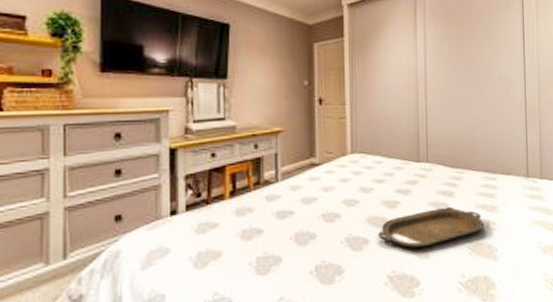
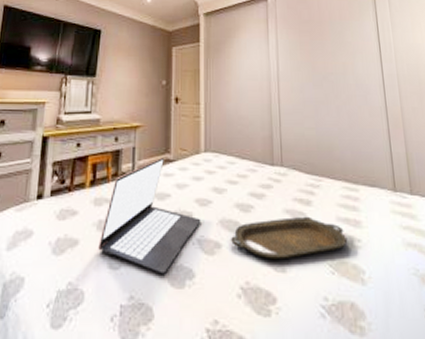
laptop: none [244,161,349,273] -> present [98,157,201,274]

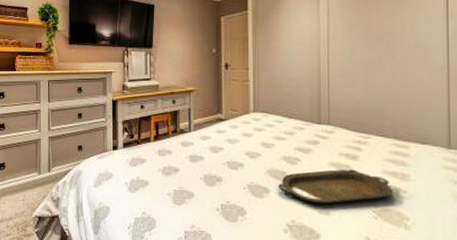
laptop: present [98,157,201,274] -> none [164,116,251,210]

